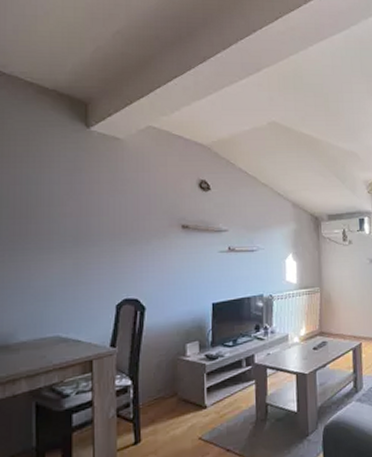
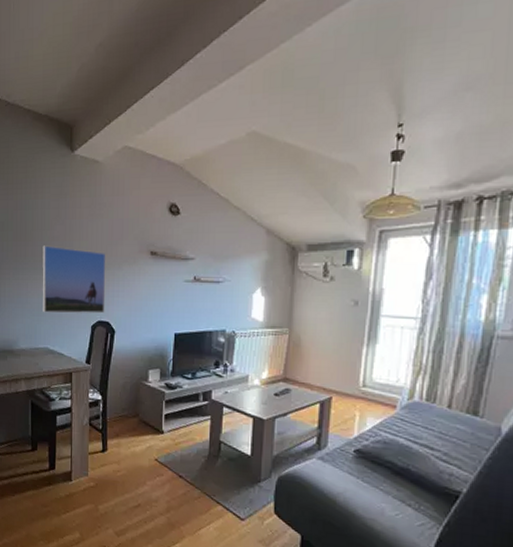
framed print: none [50,222,133,297] -> present [42,245,106,314]

